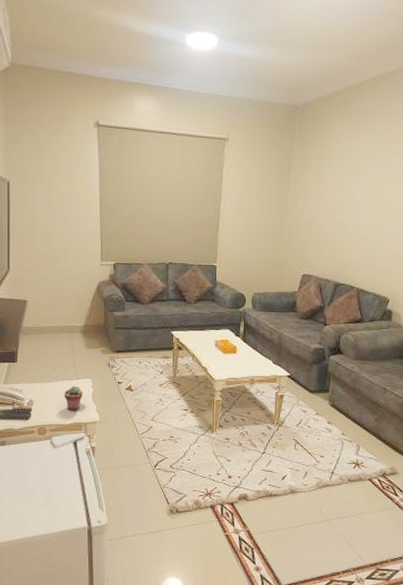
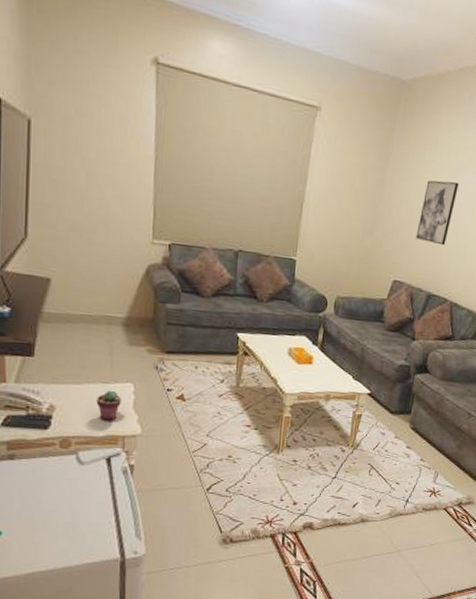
wall art: none [319,183,355,240] -> present [416,180,459,246]

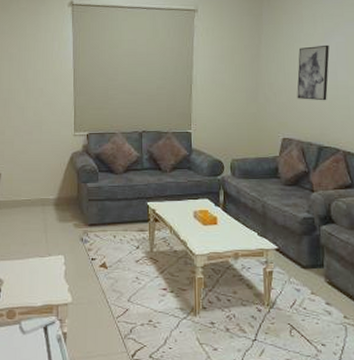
potted succulent: present [96,390,121,421] -> none [35,263,54,291]

